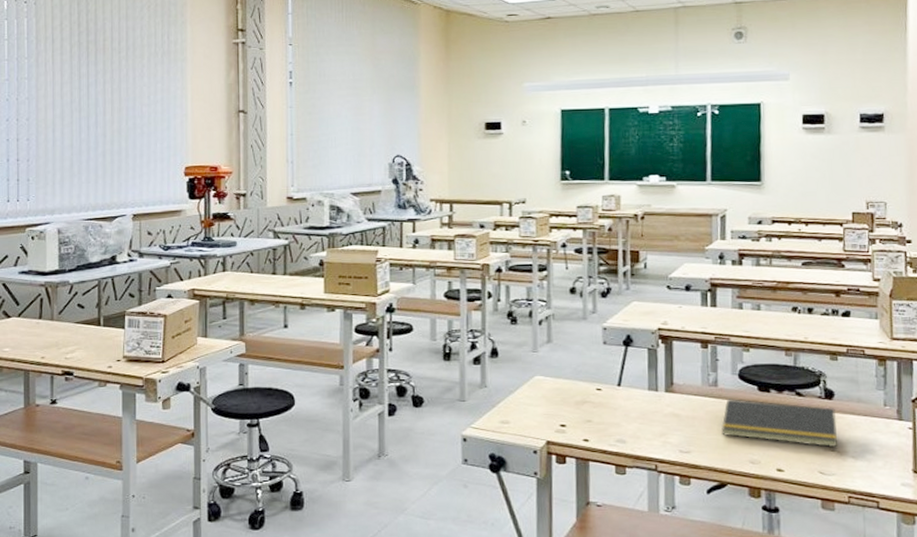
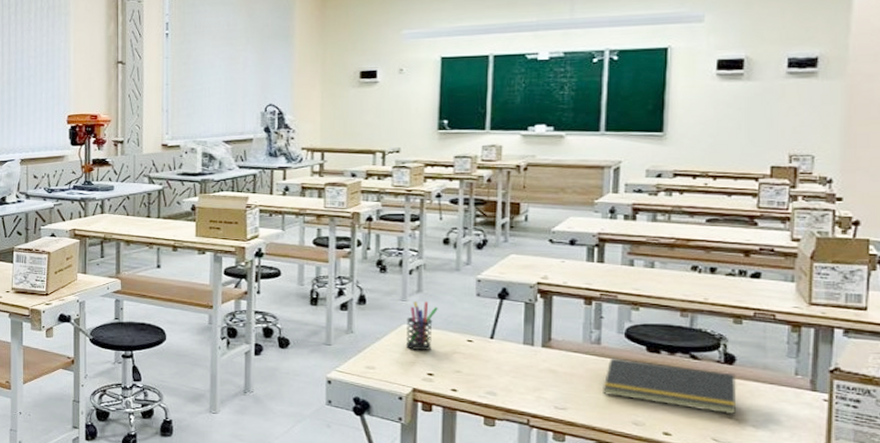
pen holder: none [538,351,568,402] -> present [405,301,438,351]

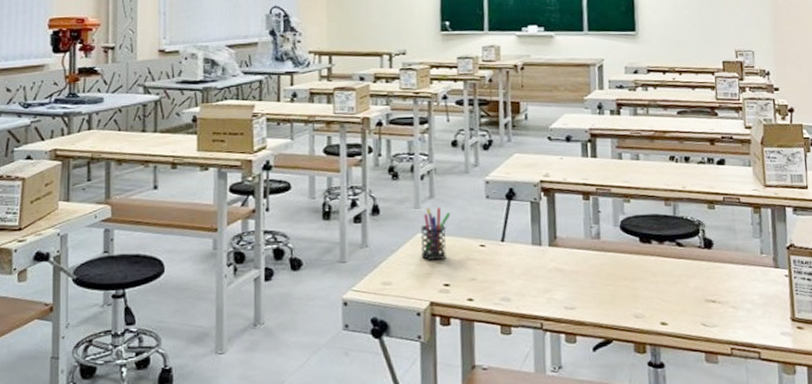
notepad: present [603,357,737,415] -> none [605,251,719,298]

